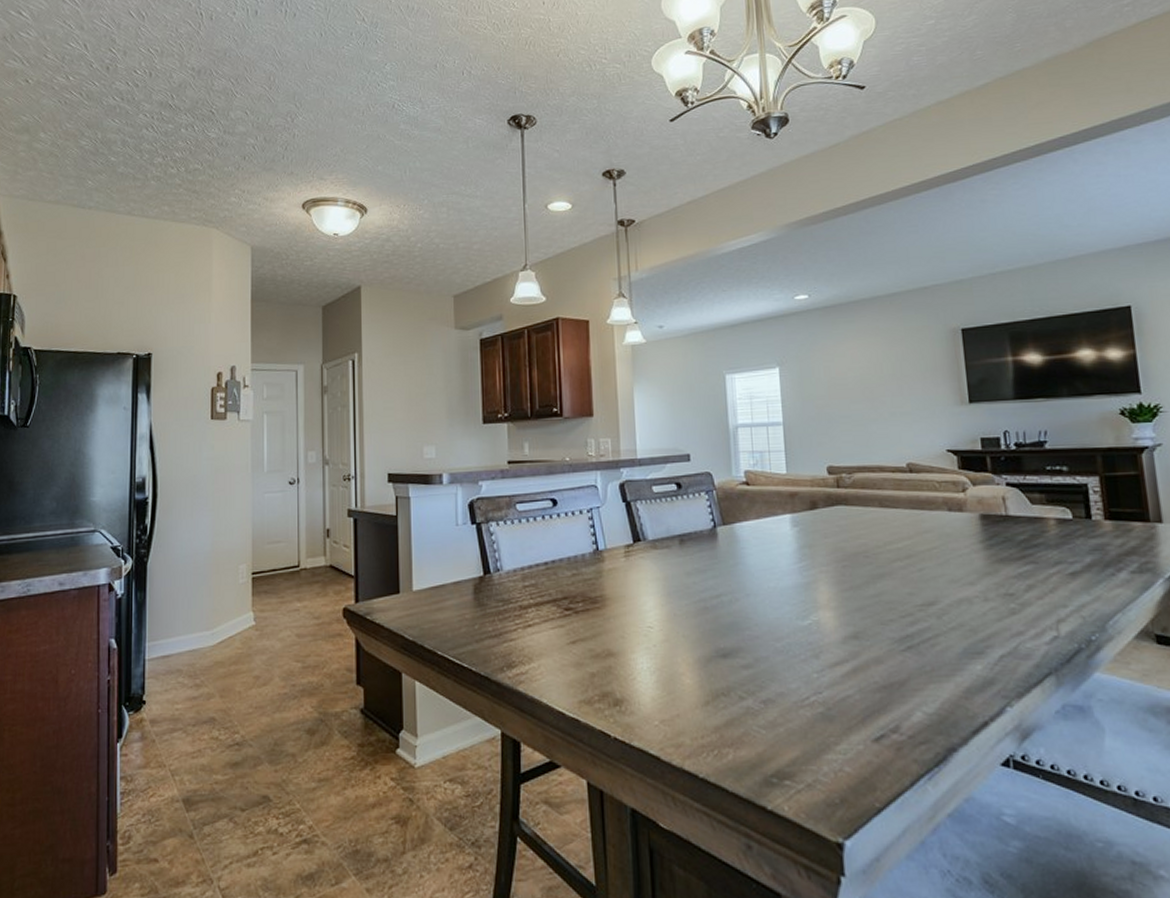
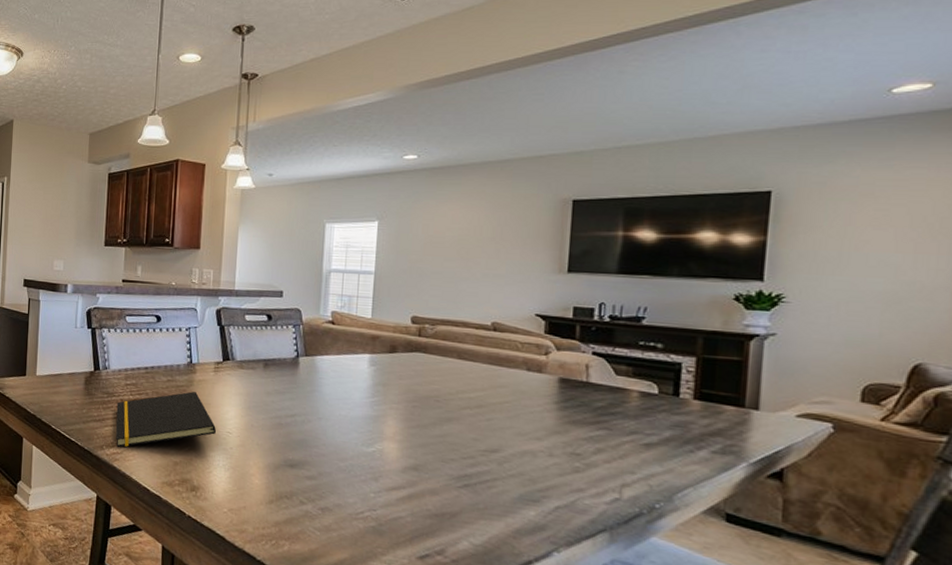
notepad: none [515,584,636,665] -> present [115,391,217,447]

